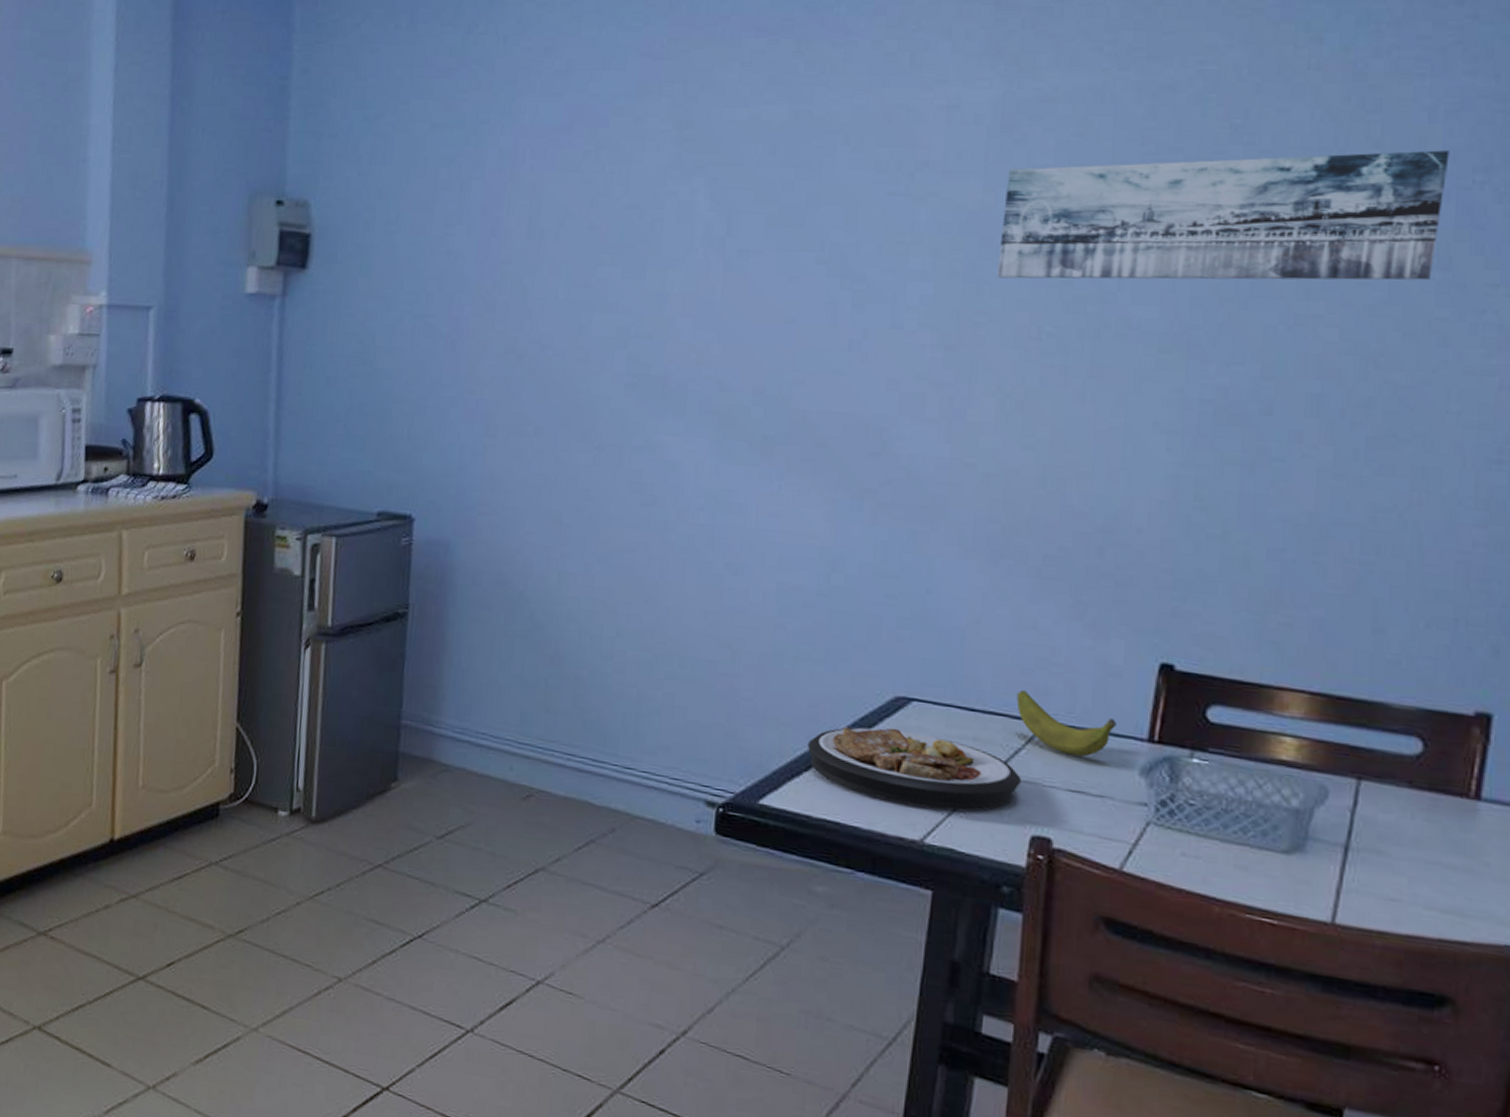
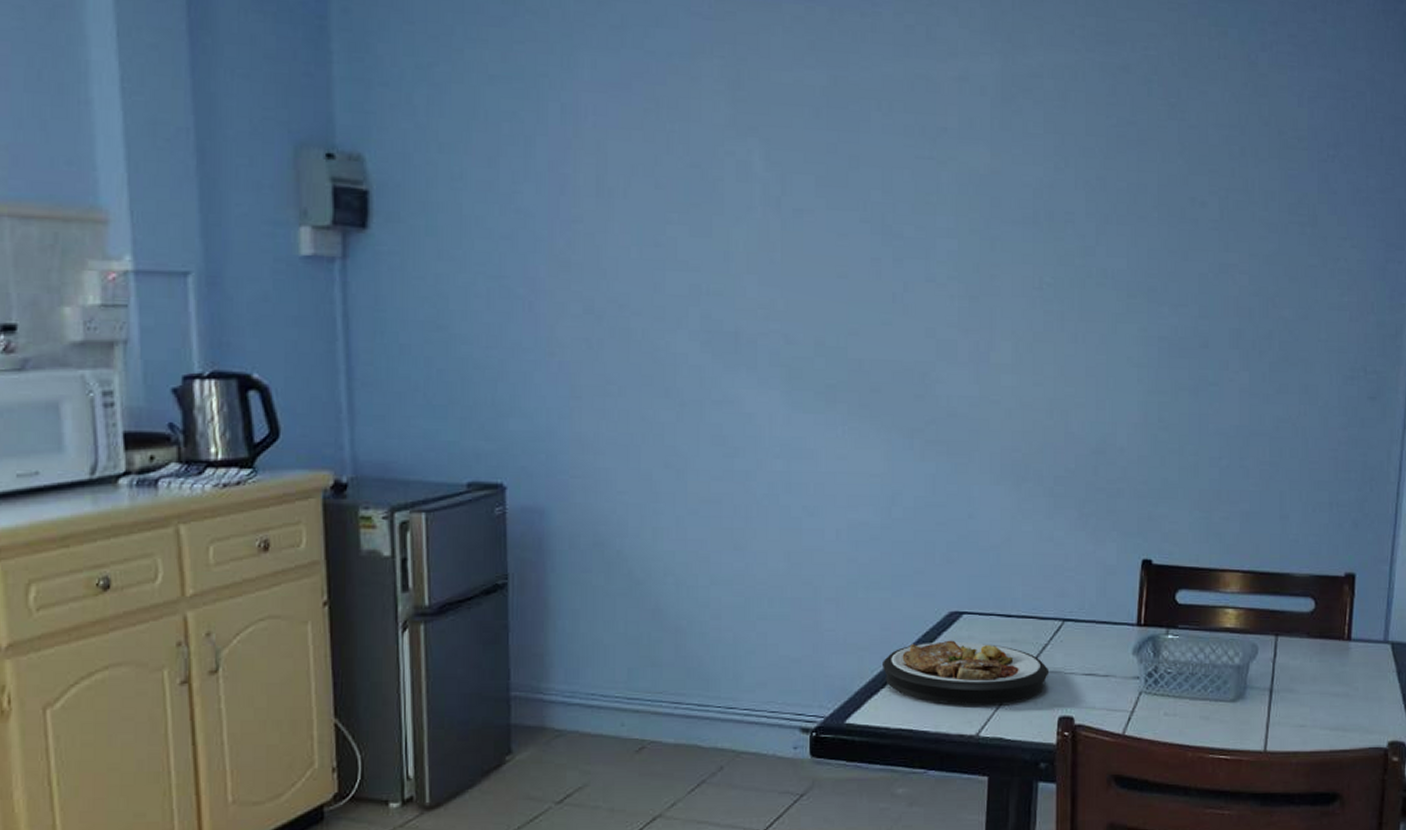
wall art: present [997,150,1450,281] -> none [1006,129,1312,235]
banana: present [1016,689,1116,757] -> none [1042,593,1114,645]

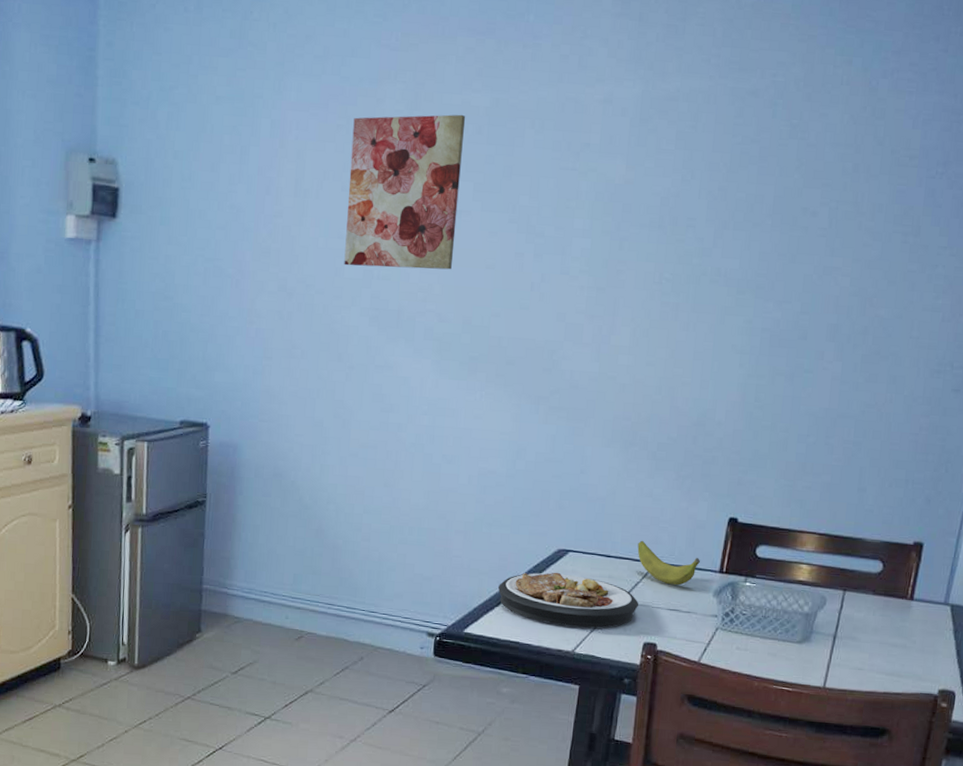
wall art: none [663,95,800,281] -> present [344,114,466,270]
banana: none [1042,593,1114,645] -> present [637,540,700,586]

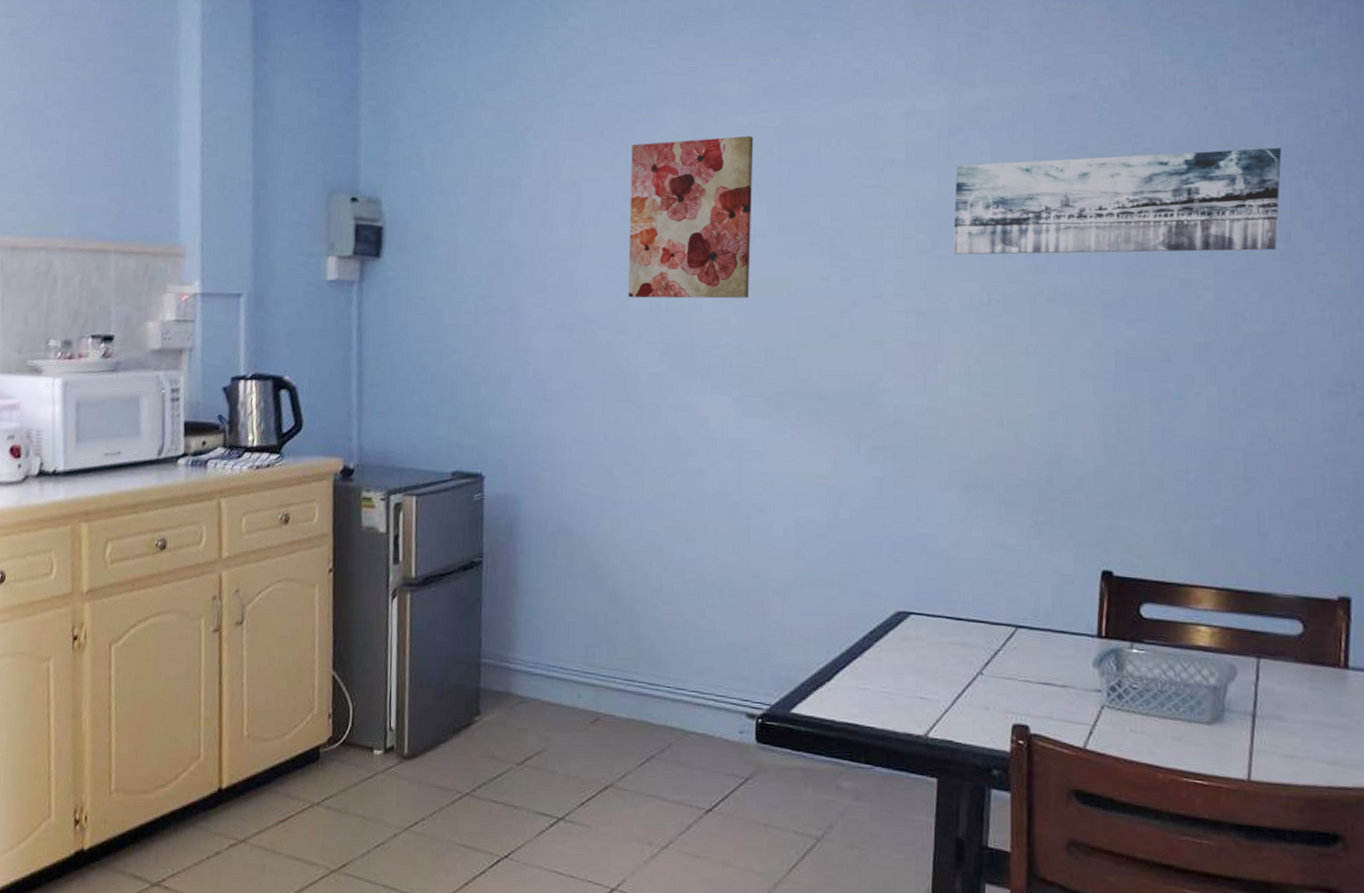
plate: present [498,572,638,628] -> none [829,639,1001,707]
wall art: none [634,148,924,243] -> present [953,148,1282,255]
banana: present [637,540,700,586] -> none [993,599,1072,654]

